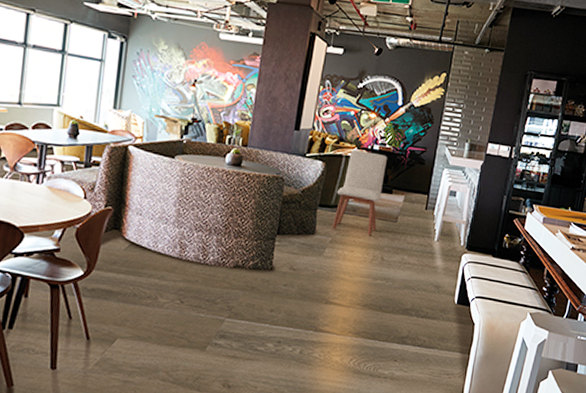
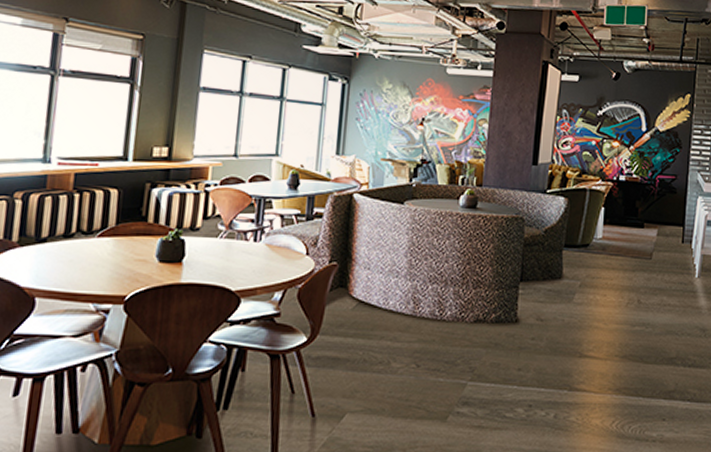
chair: present [332,150,387,236] -> none [580,182,635,277]

